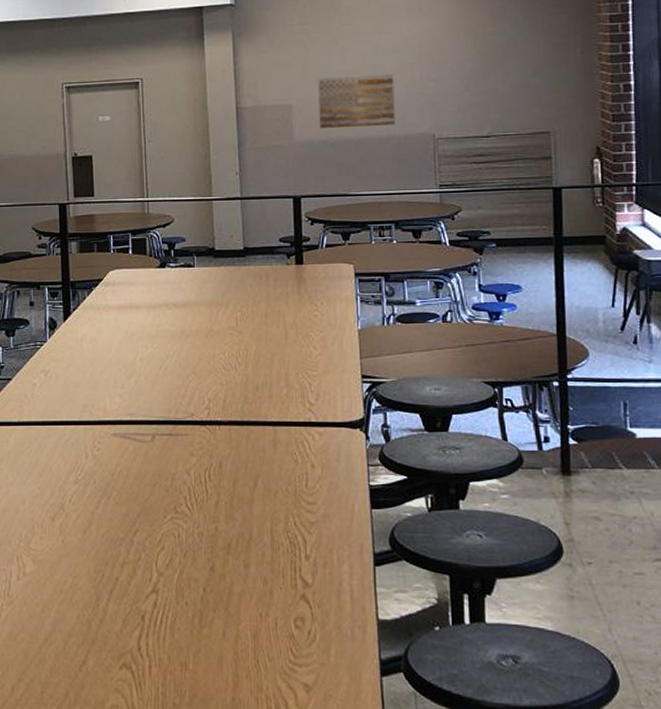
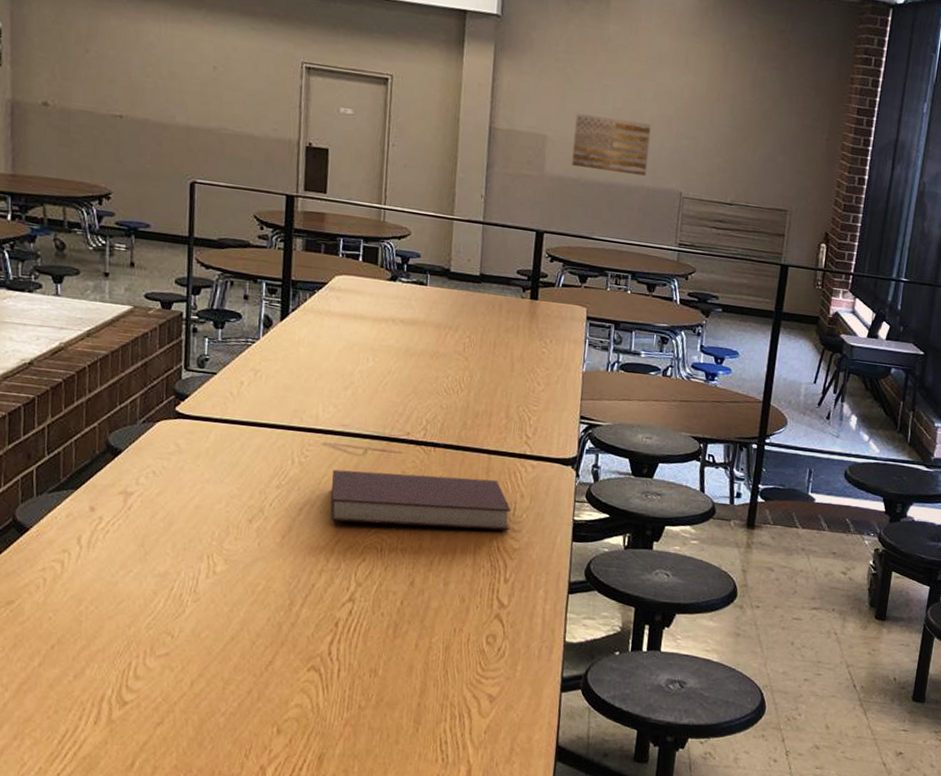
notebook: none [124,453,304,511] -> present [330,469,511,531]

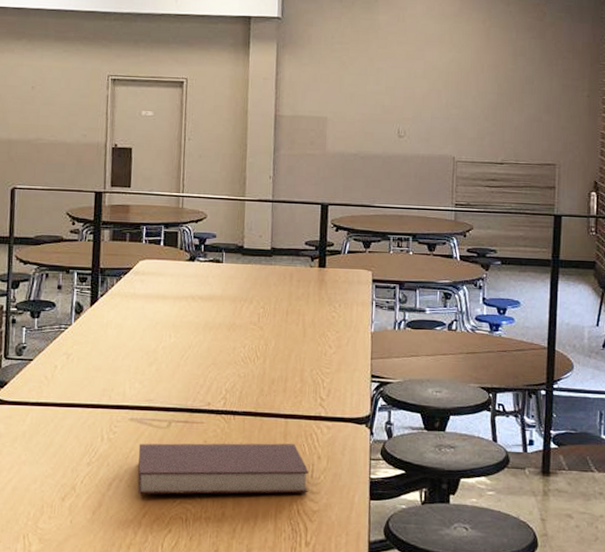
wall art: present [572,113,651,176] -> none [351,95,422,145]

